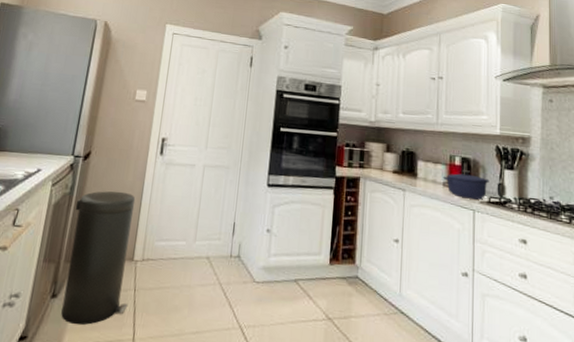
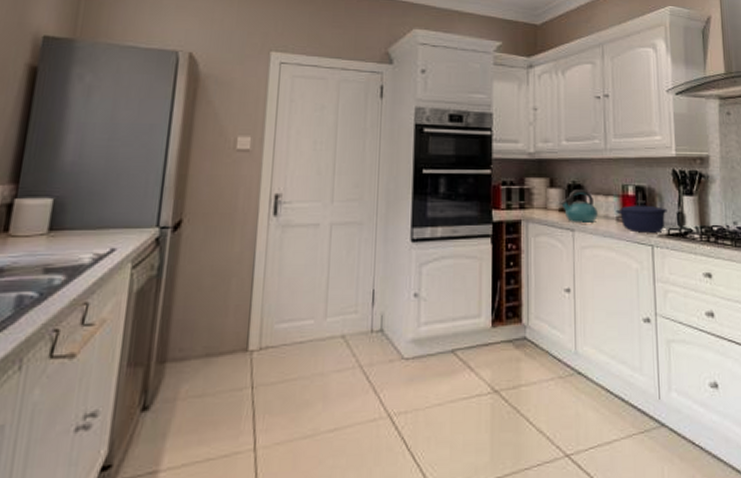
pedal bin: present [61,191,136,325] -> none [156,266,246,440]
kettle: none [394,156,427,185] -> present [560,190,598,222]

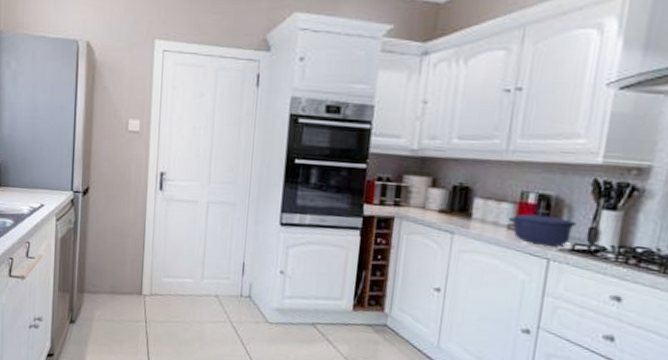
kettle: present [560,190,598,222] -> none [441,192,486,227]

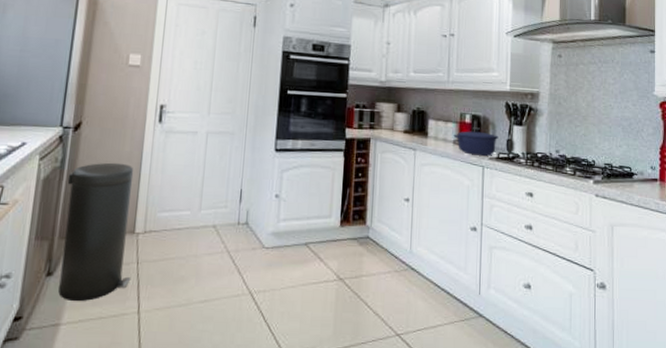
pedal bin: none [80,227,141,349] -> present [58,162,134,301]

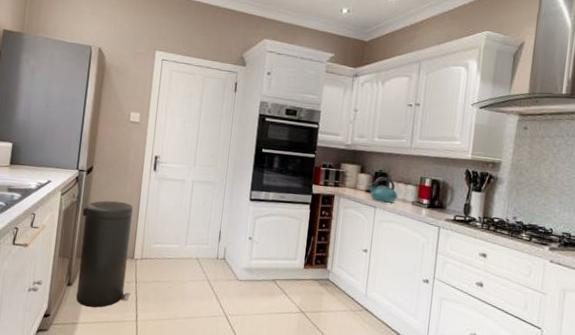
kettle: none [405,115,438,144] -> present [367,177,397,203]
cooking pot: present [453,127,499,156] -> none [412,191,457,218]

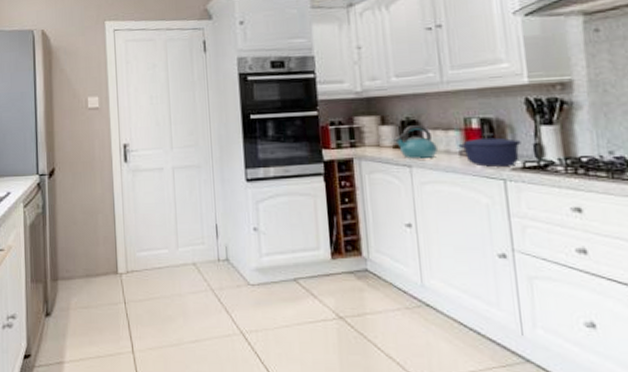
pedal bin: present [76,200,134,308] -> none [50,205,121,340]
cooking pot: none [412,191,457,218] -> present [458,133,521,167]

